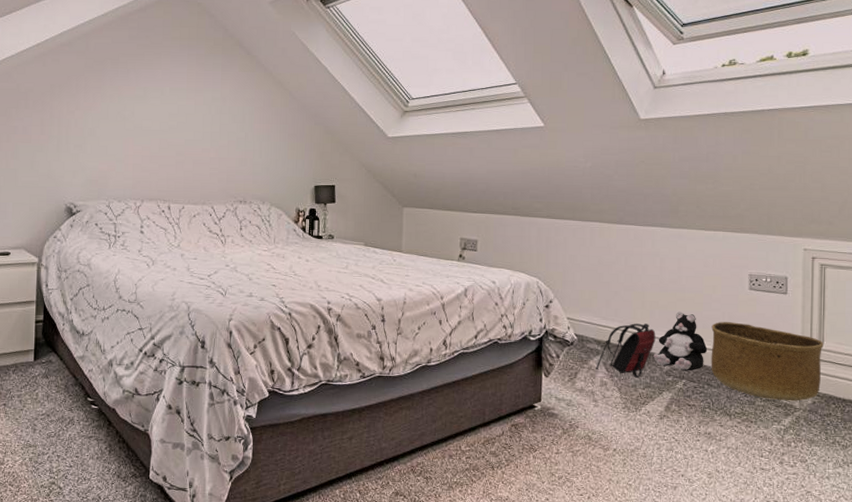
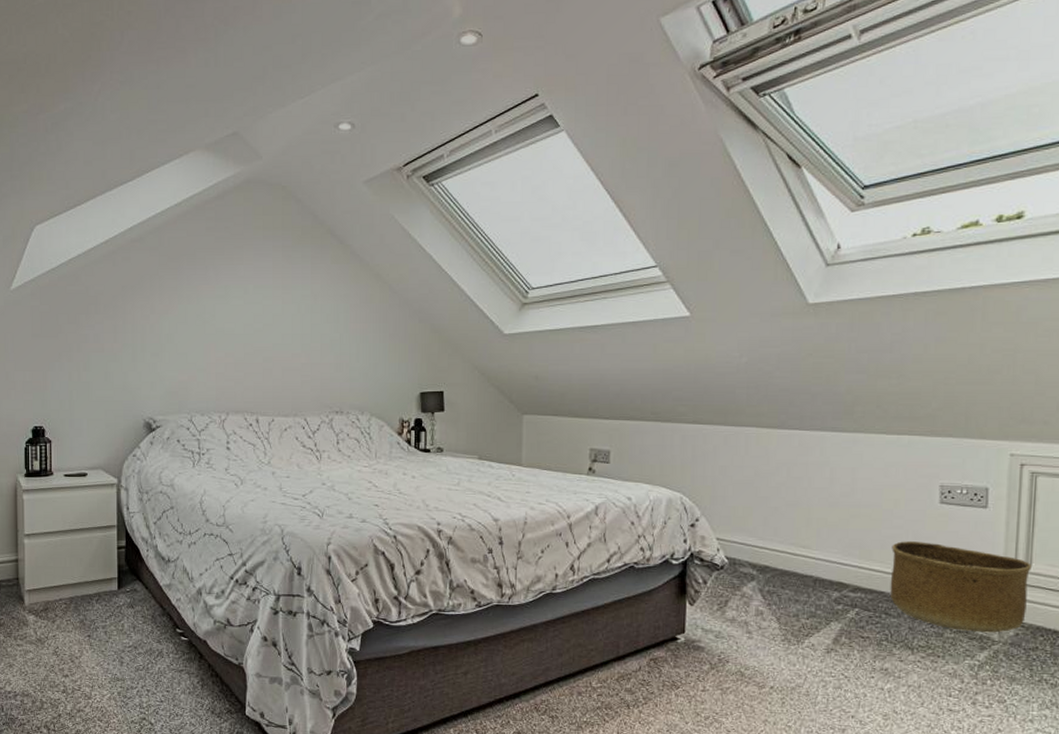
backpack: present [595,323,656,377] -> none [750,544,823,605]
plush toy: present [653,312,708,371] -> none [820,530,886,599]

